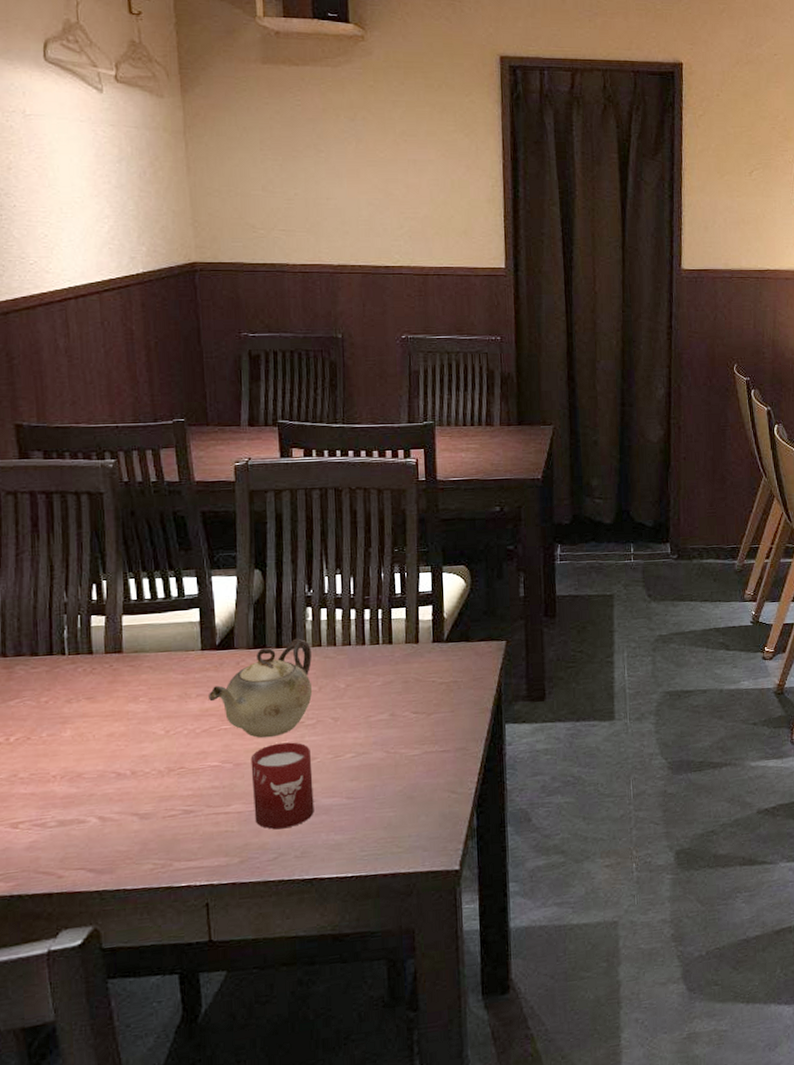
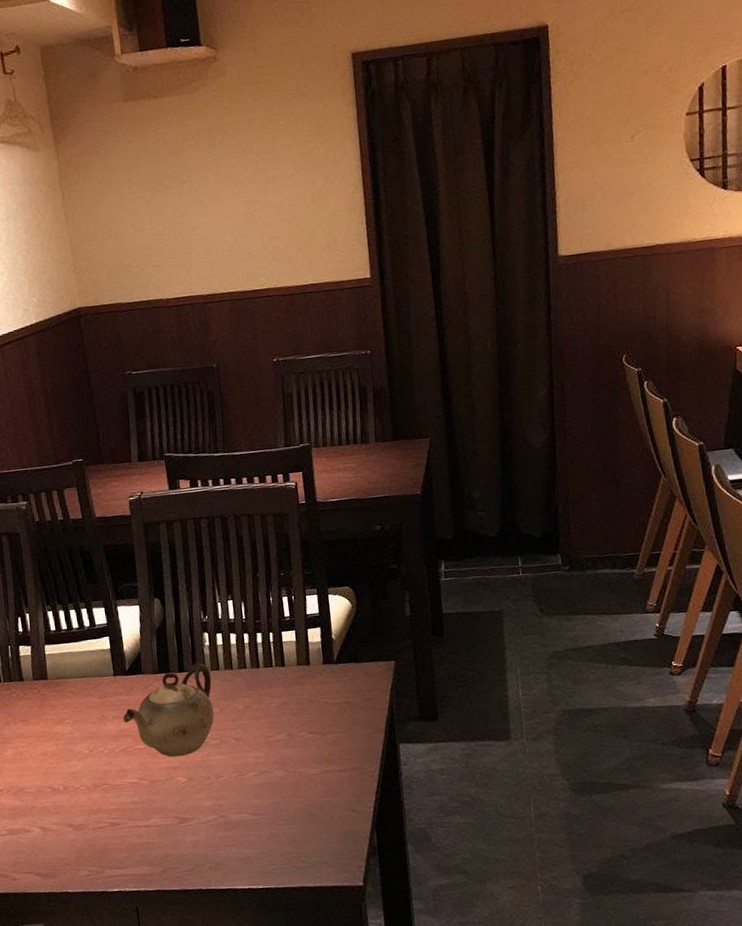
cup: present [250,742,314,829] -> none [164,761,224,842]

